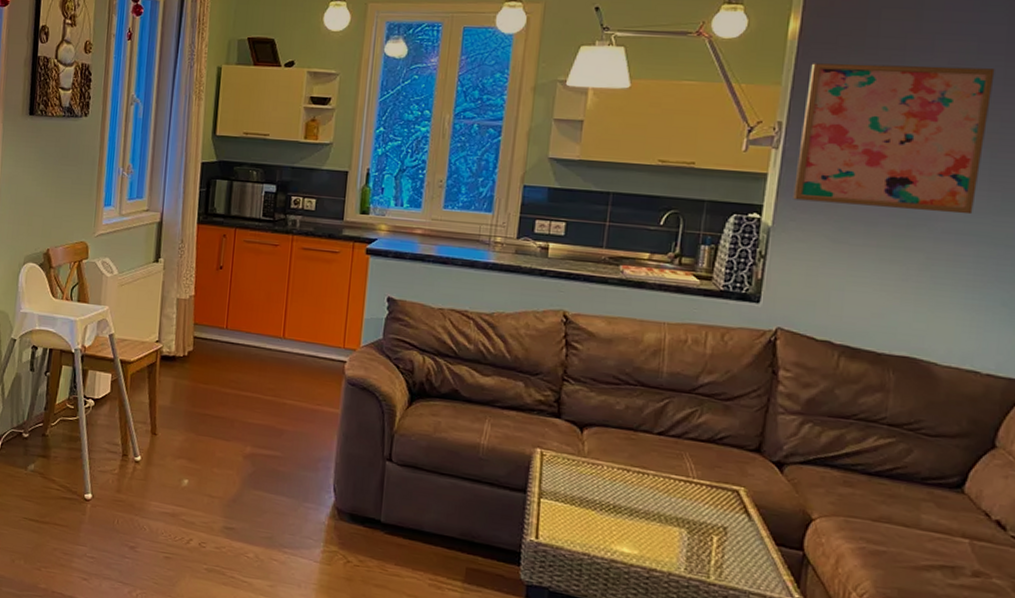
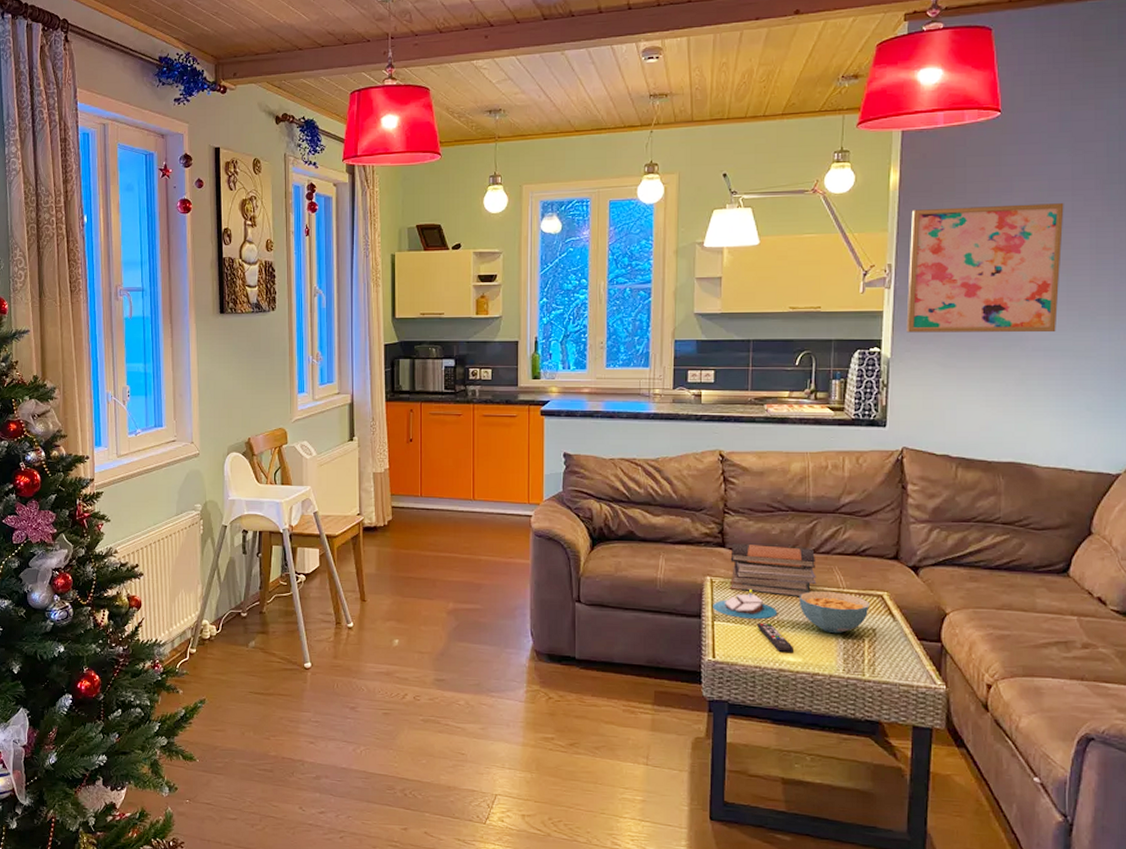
candle: none [540,468,615,503] -> present [713,590,778,620]
book stack: none [562,414,665,483] -> present [730,543,817,598]
remote control: none [590,505,631,544] -> present [758,622,795,653]
cereal bowl: none [640,477,723,528] -> present [799,590,870,634]

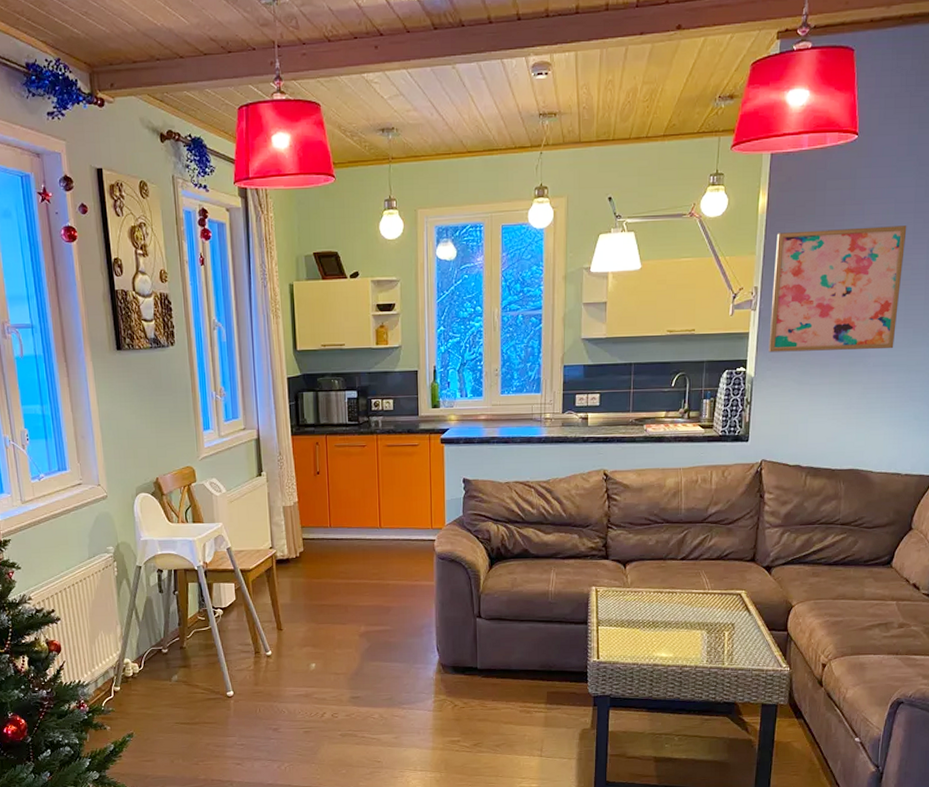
candle: present [713,590,778,620] -> none [597,596,653,623]
book stack: present [730,543,817,598] -> none [613,555,686,600]
remote control: present [758,622,795,653] -> none [636,624,667,650]
cereal bowl: present [799,590,870,634] -> none [671,592,730,630]

